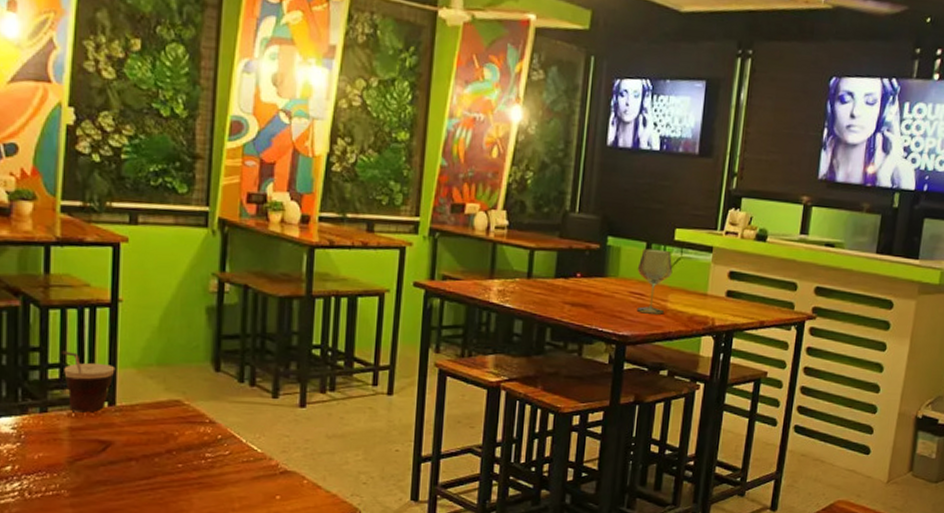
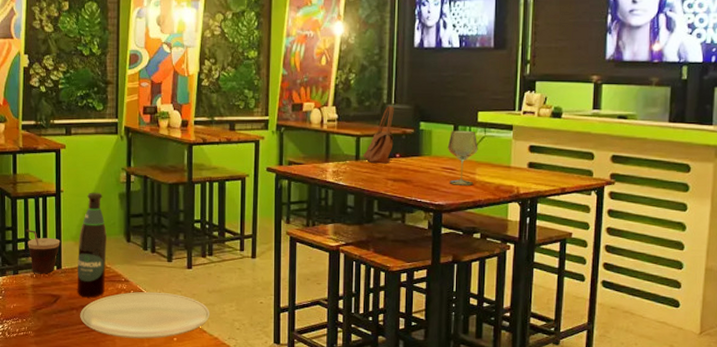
bottle: none [137,303,186,444] -> present [77,192,107,297]
plate: none [141,436,328,498] -> present [80,291,210,339]
handbag: none [536,214,578,285] -> present [363,106,394,164]

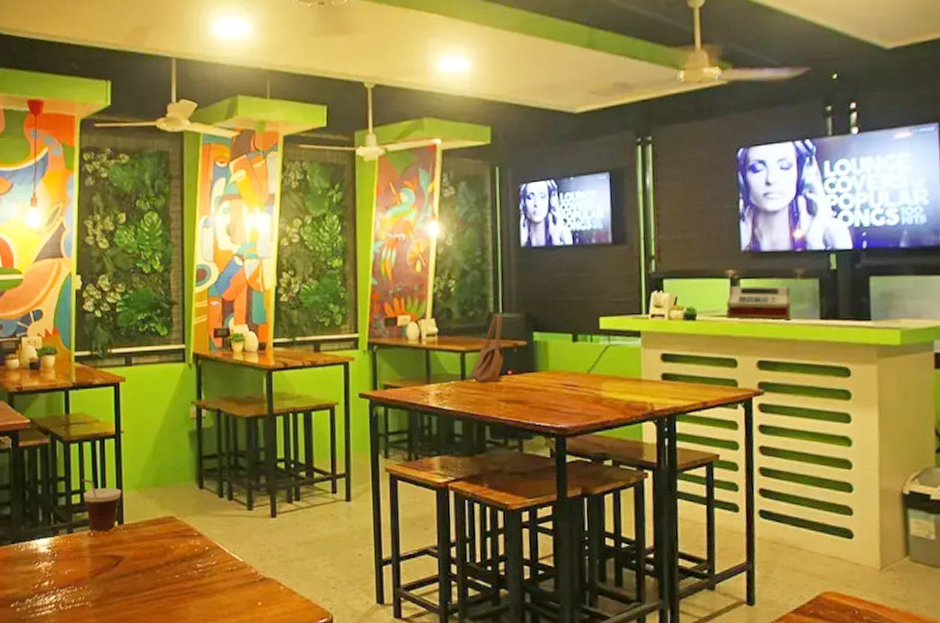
bottle: present [77,192,107,297] -> none [142,431,176,557]
plate: present [80,291,210,339] -> none [146,547,300,605]
wine glass: present [447,130,478,186] -> none [566,339,603,404]
cash register: none [588,90,645,123] -> present [726,285,792,322]

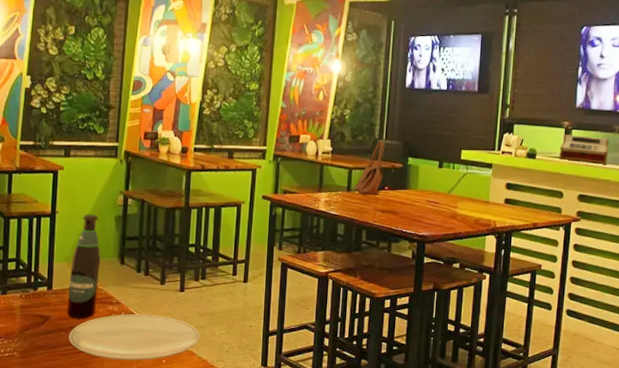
cup: present [80,478,122,532] -> none [17,249,53,295]
bottle: none [142,431,176,557] -> present [66,214,101,319]
plate: none [146,547,300,605] -> present [68,313,200,361]

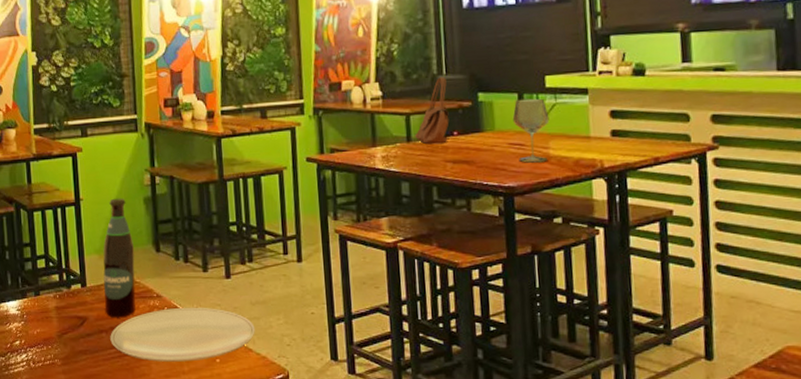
wine glass: none [432,166,461,219] -> present [512,98,550,163]
cash register: present [559,134,609,166] -> none [676,37,746,74]

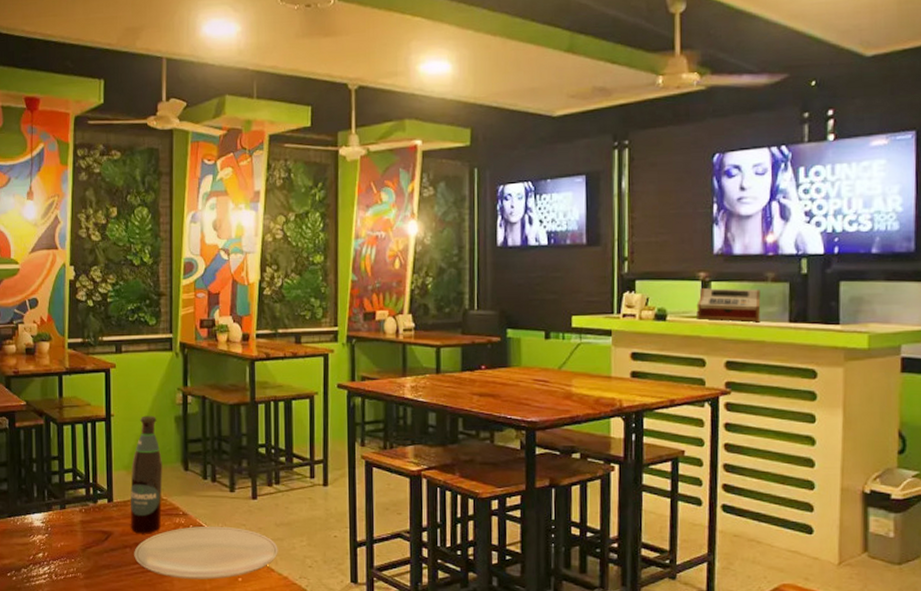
handbag: present [415,77,449,145] -> none [444,312,478,377]
wine glass: present [512,98,550,163] -> none [538,337,574,399]
cash register: none [676,37,746,74] -> present [696,288,761,324]

